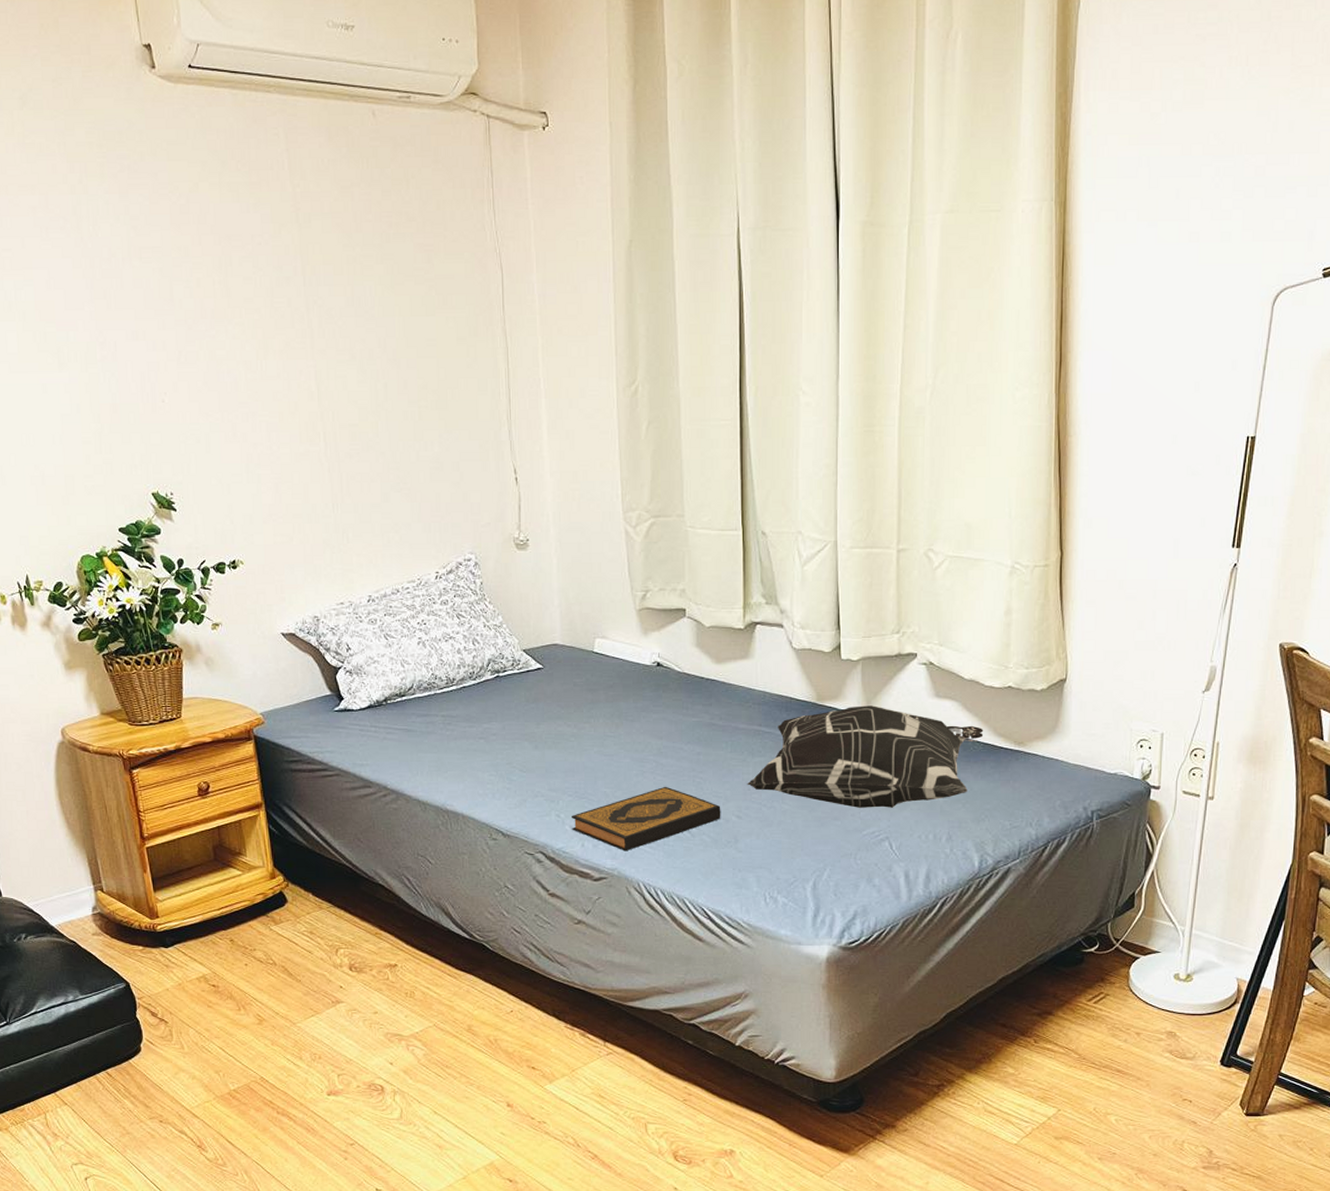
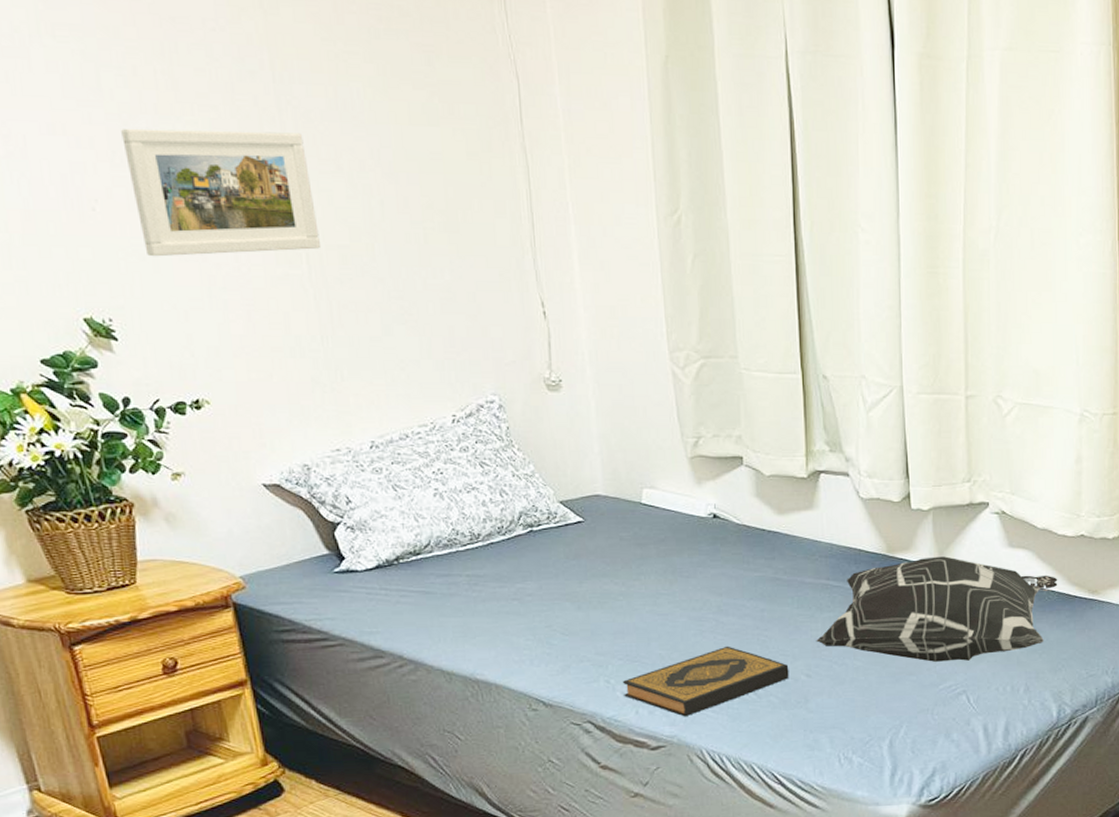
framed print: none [187,328,336,439] -> present [121,128,322,257]

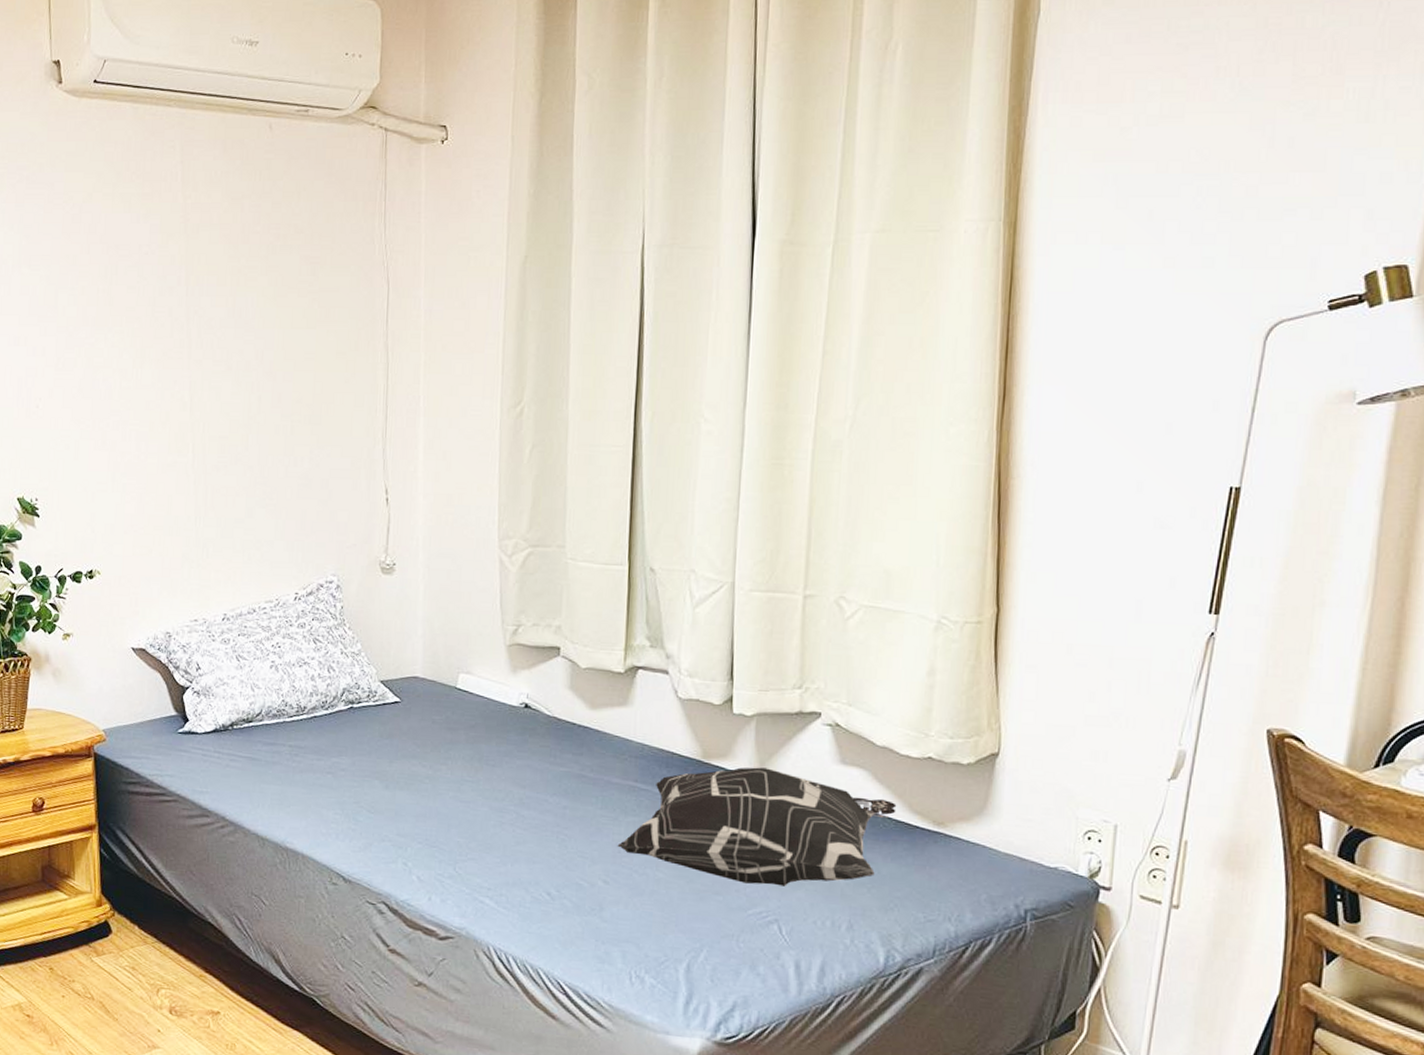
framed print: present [121,128,322,257] -> none [66,338,206,446]
hardback book: present [623,646,789,717] -> none [419,840,586,910]

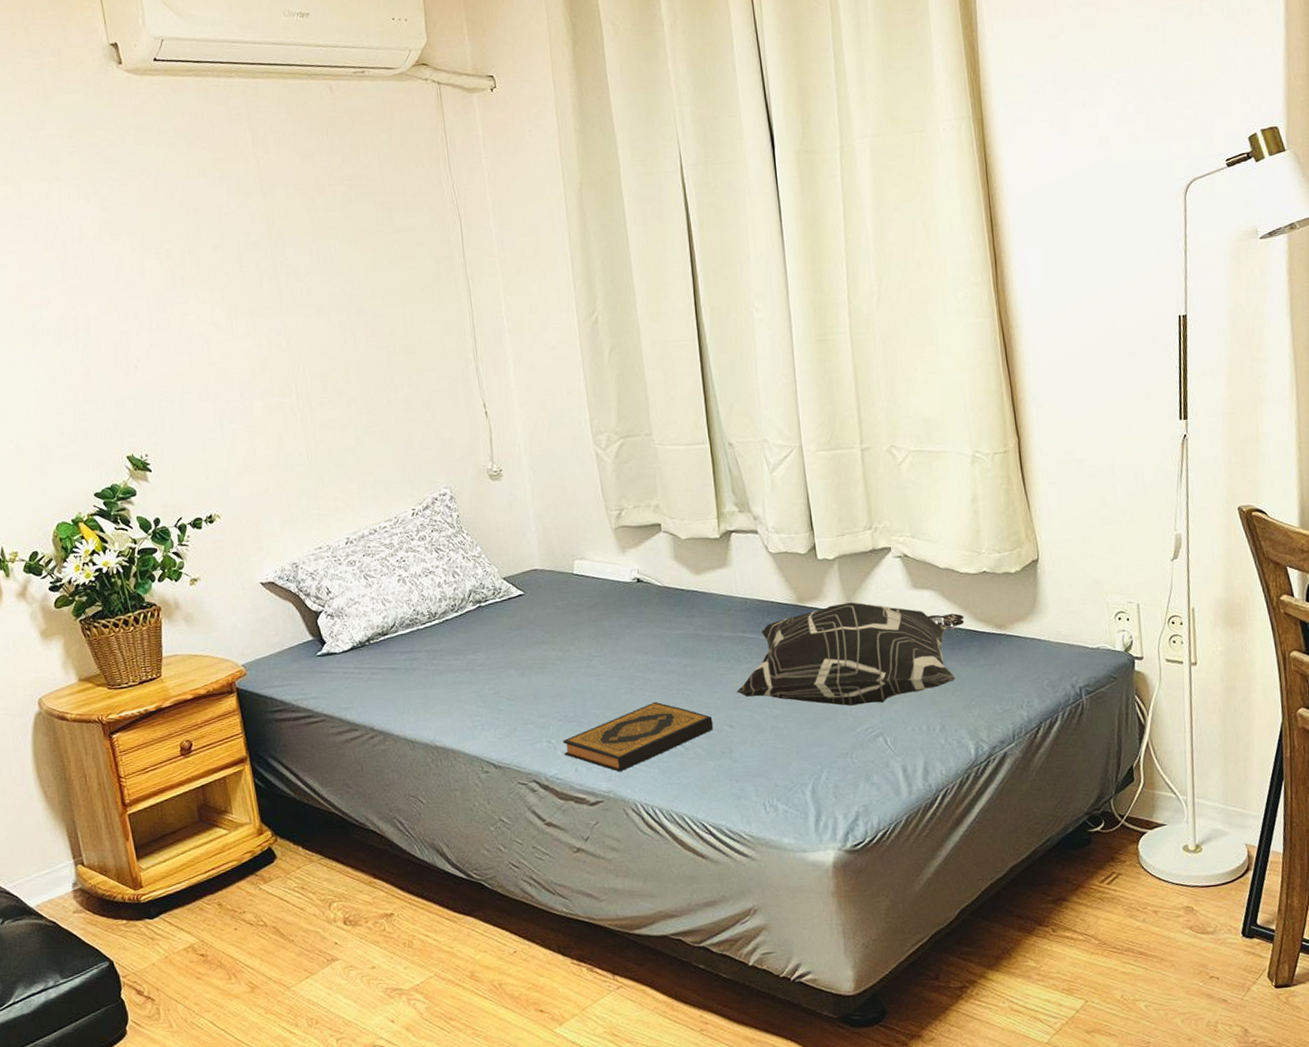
hardback book: none [419,840,586,910] -> present [563,701,714,772]

